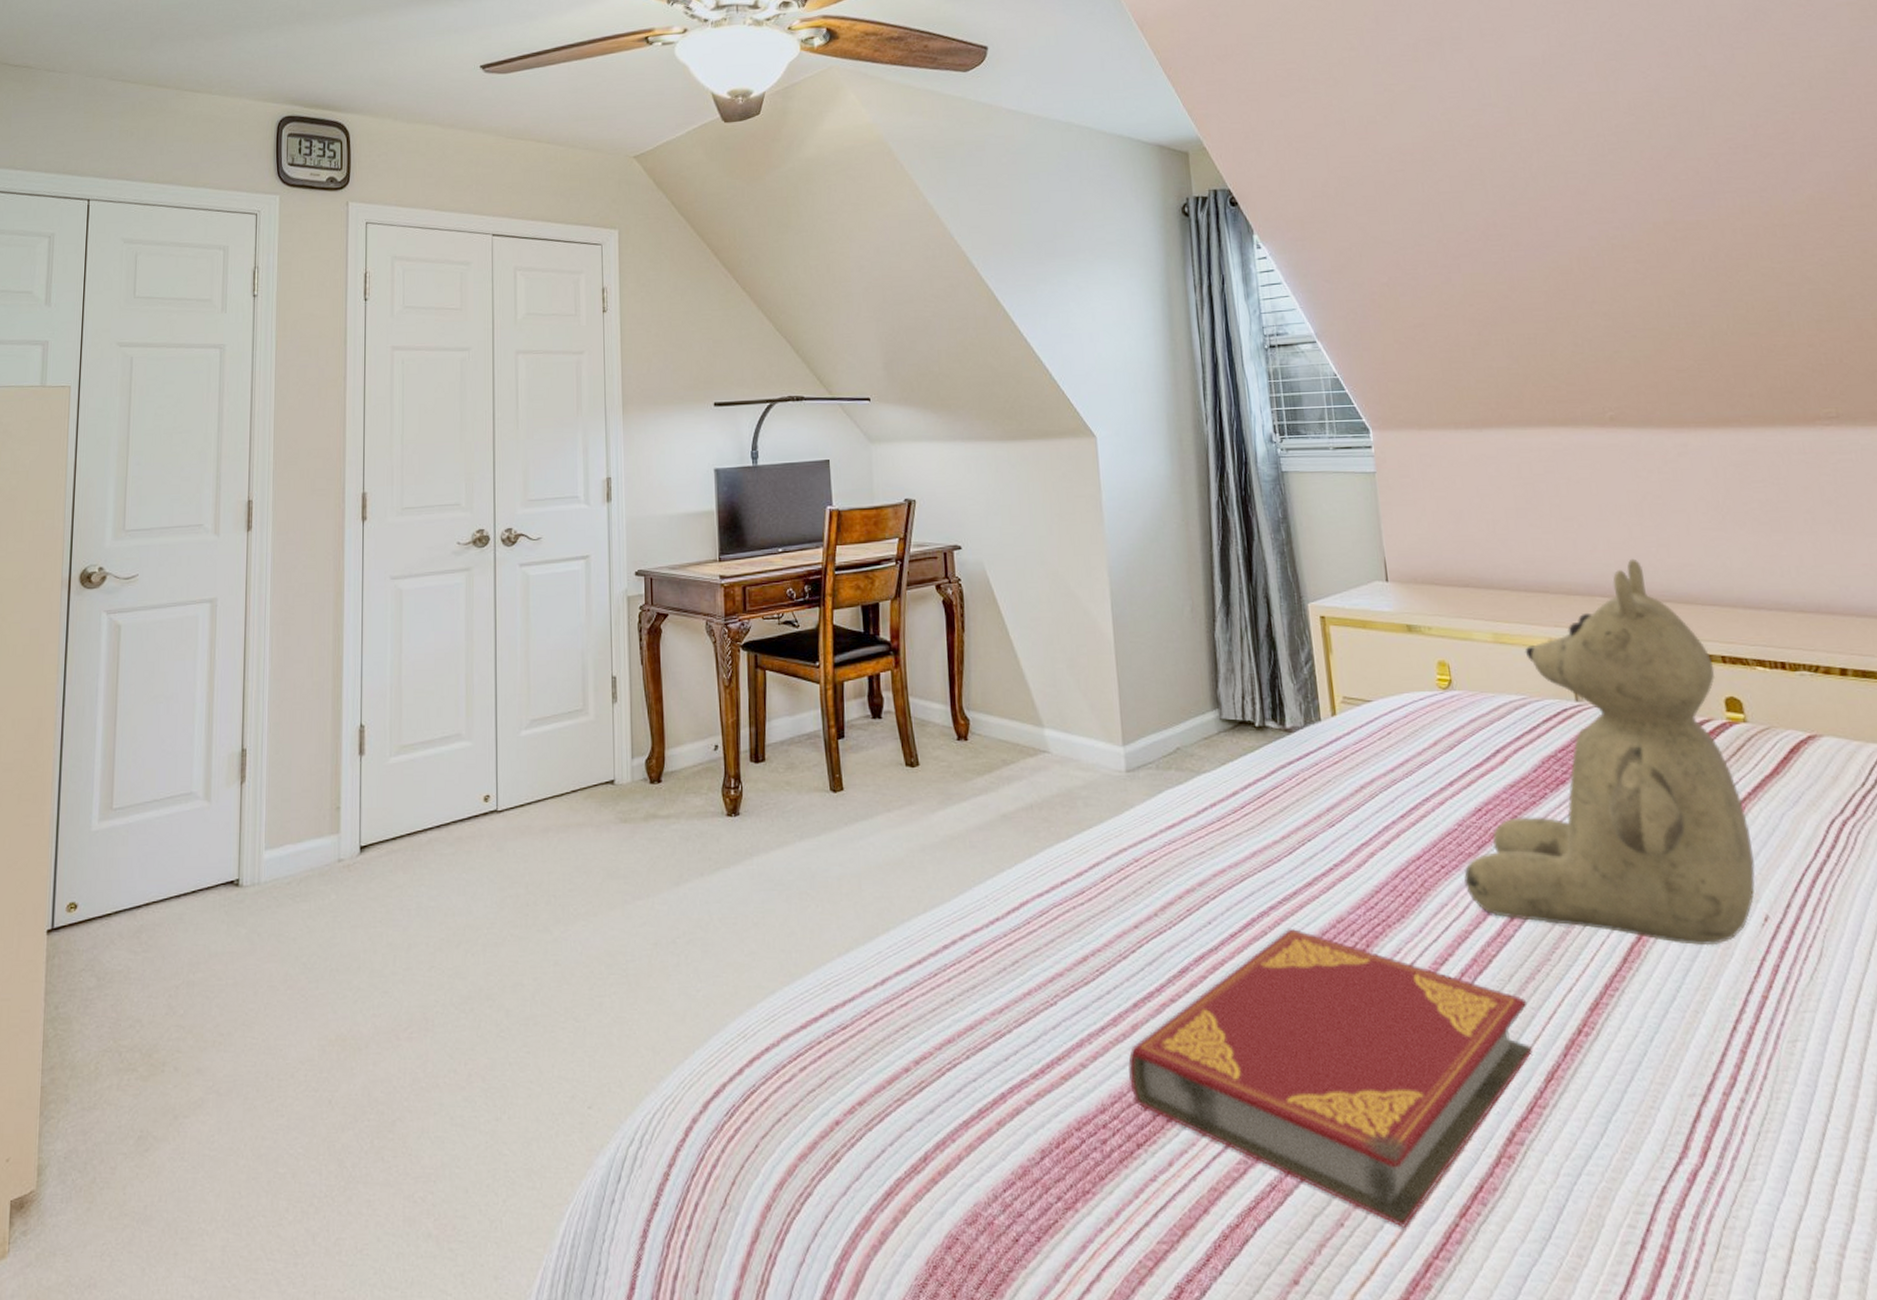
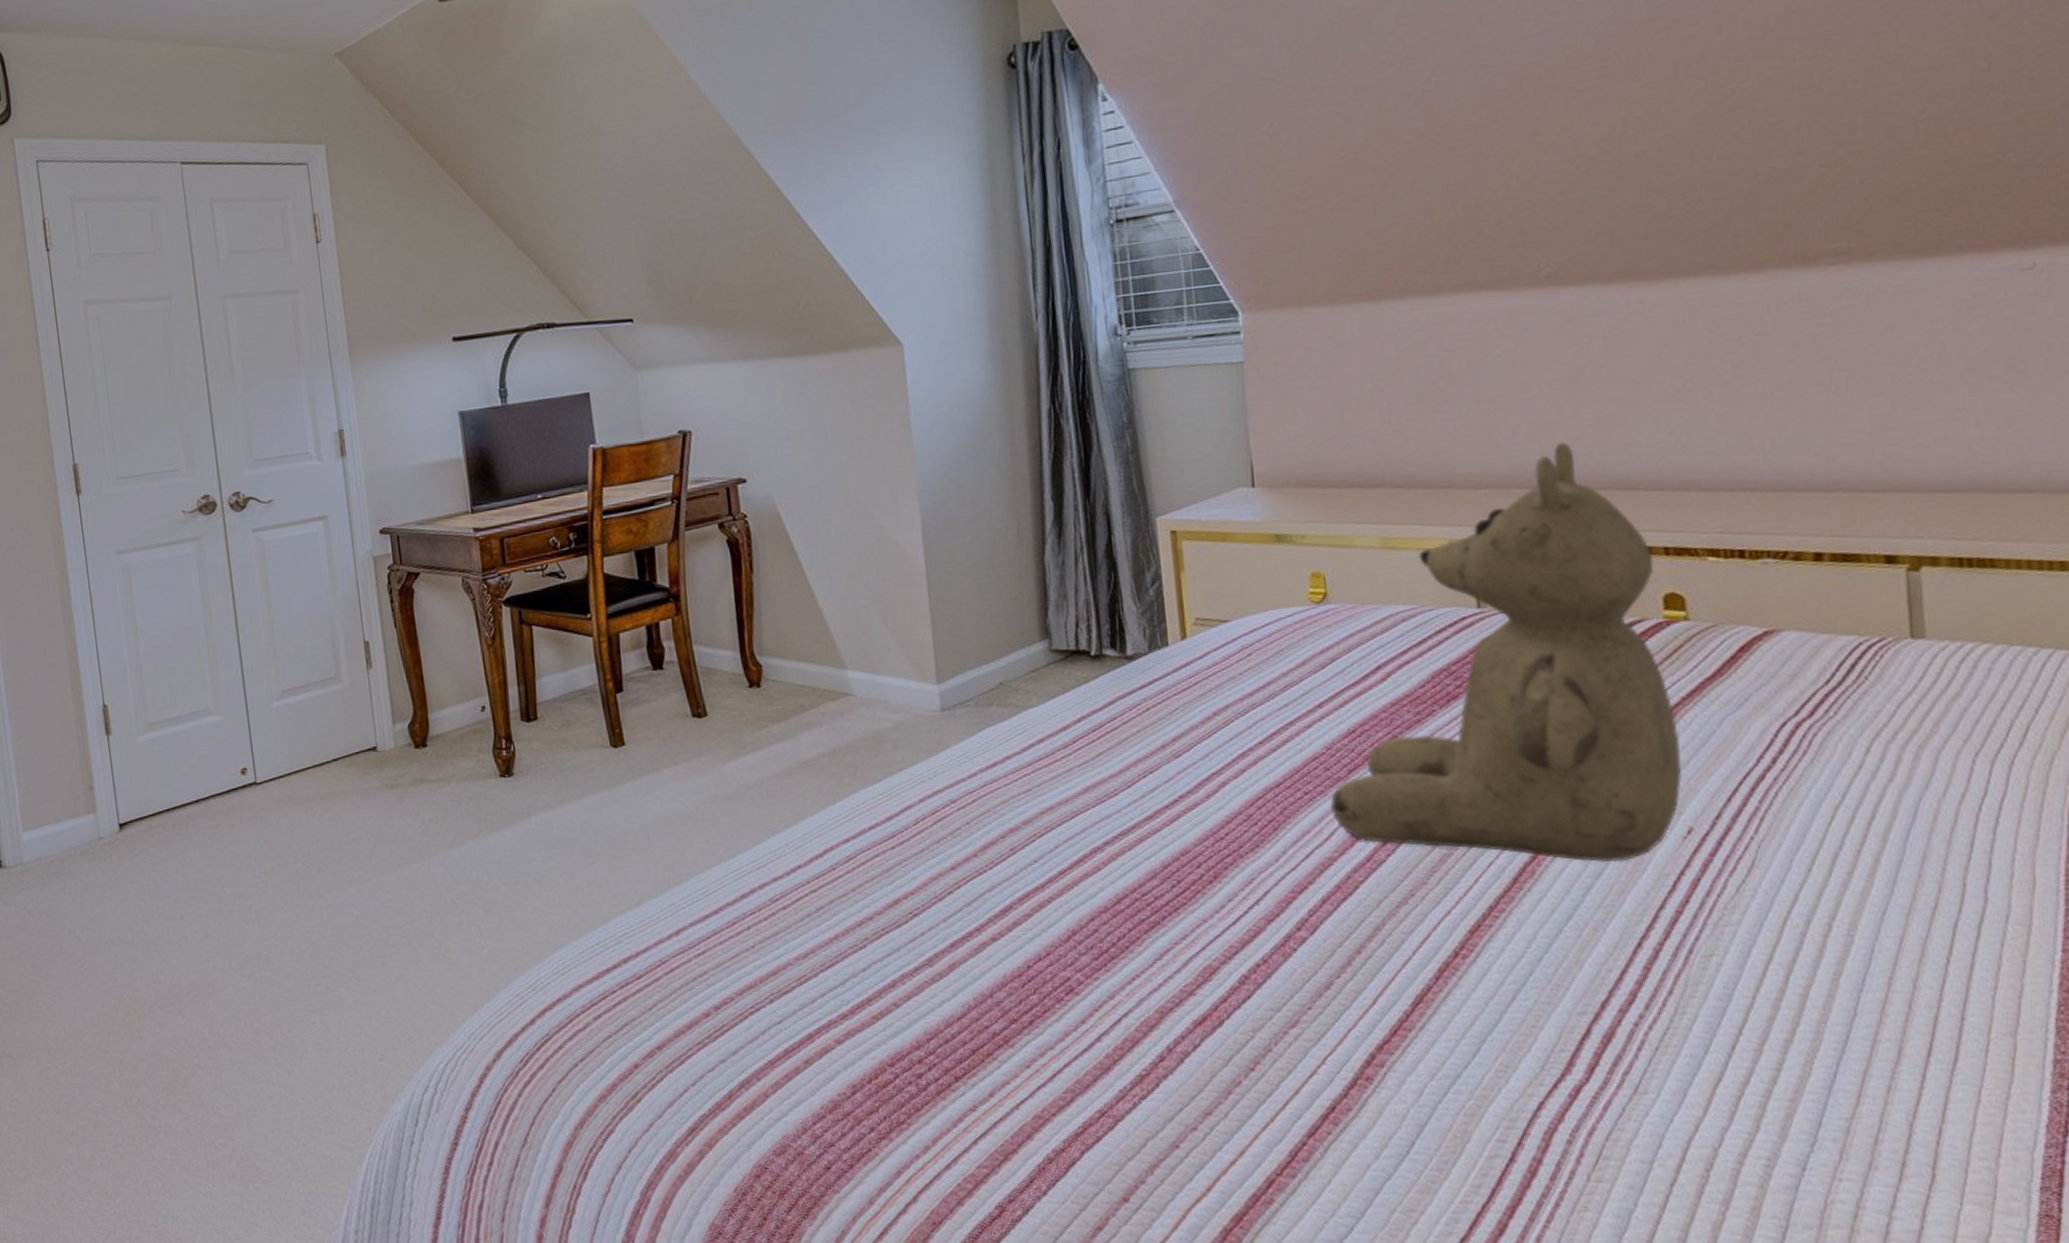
hardback book: present [1128,929,1534,1228] -> none [945,863,1401,1148]

